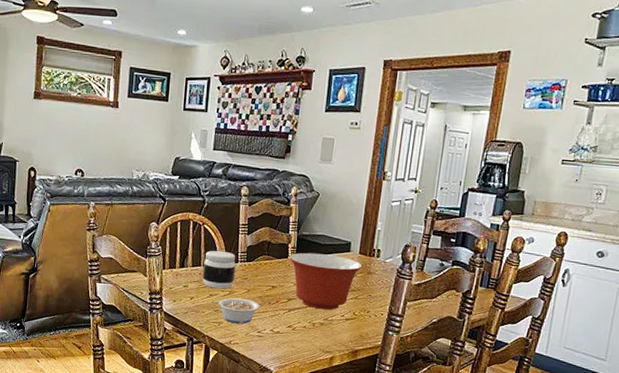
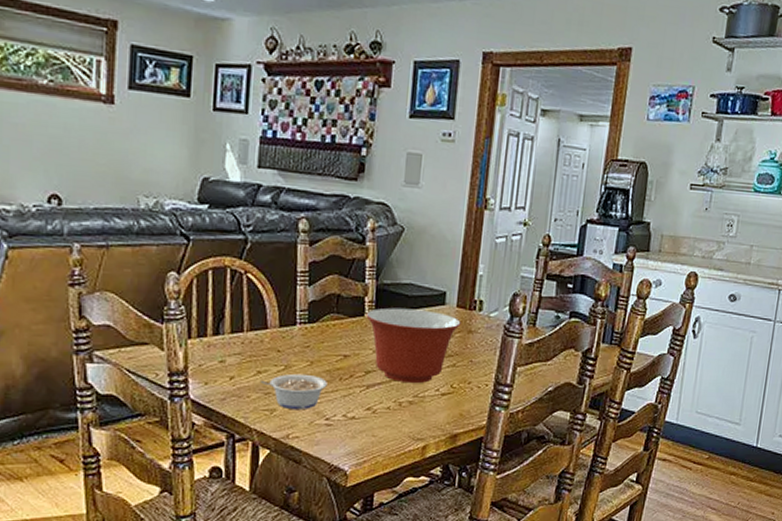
jar: present [202,250,236,289] -> none [246,309,294,363]

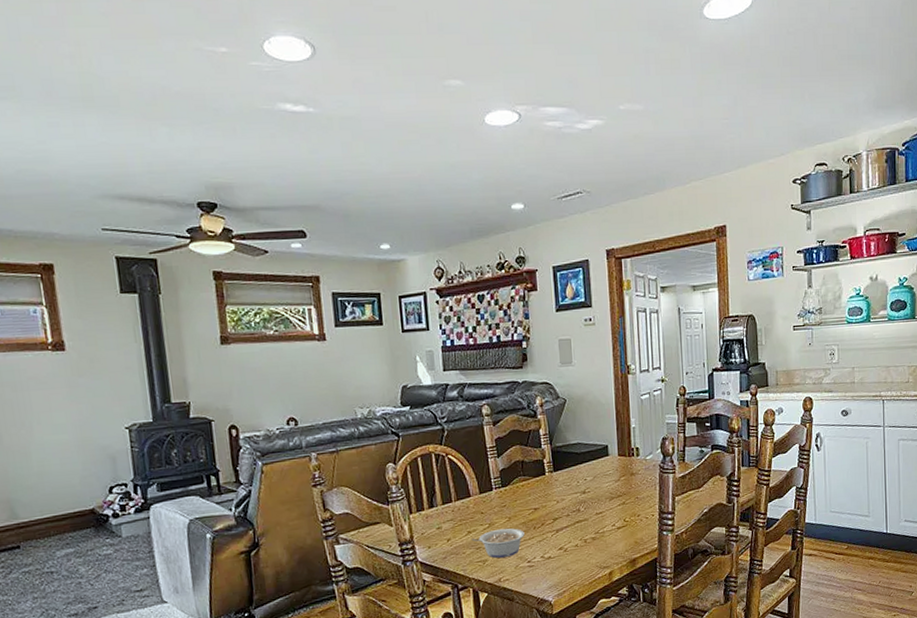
mixing bowl: present [366,307,461,384] -> none [546,462,624,524]

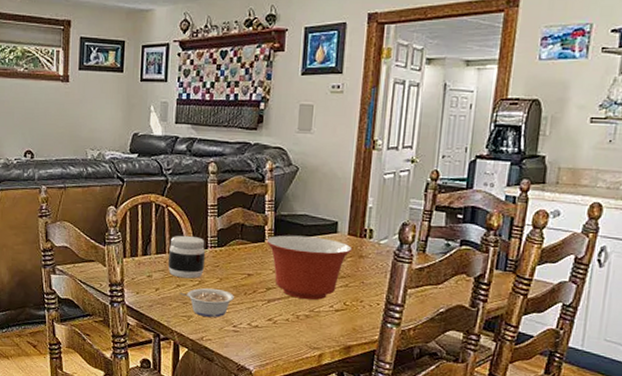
jar: none [455,480,493,524] -> present [168,235,206,279]
mixing bowl: none [546,462,624,524] -> present [266,235,352,301]

